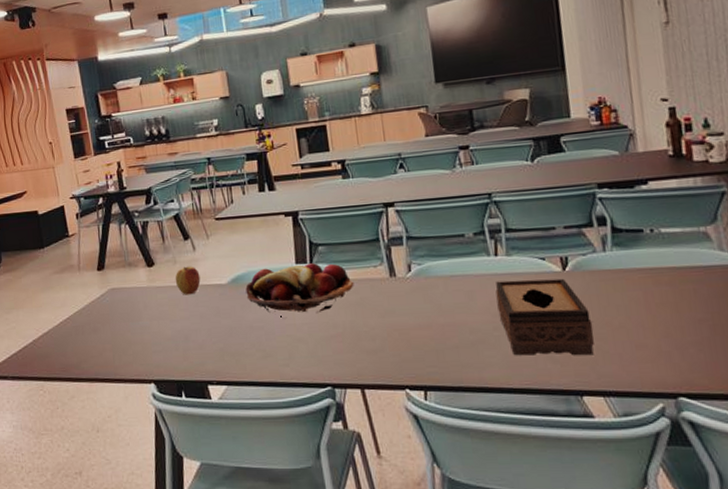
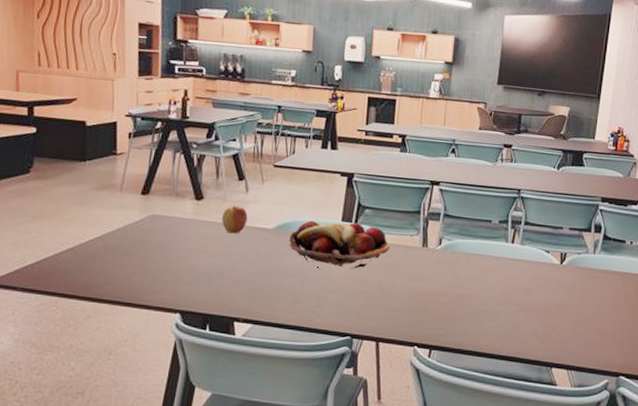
tissue box: present [495,278,594,356] -> none [503,265,573,336]

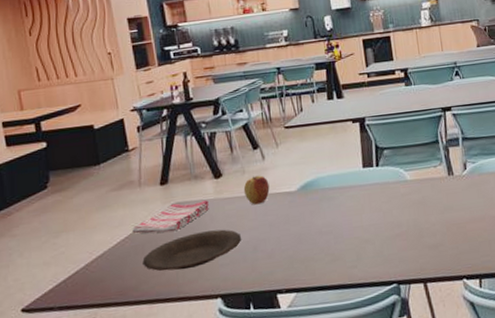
dish towel: none [106,214,185,242] -> present [132,199,209,234]
plate: none [110,247,210,280] -> present [142,229,241,271]
fruit basket: present [289,220,390,269] -> none [315,166,417,217]

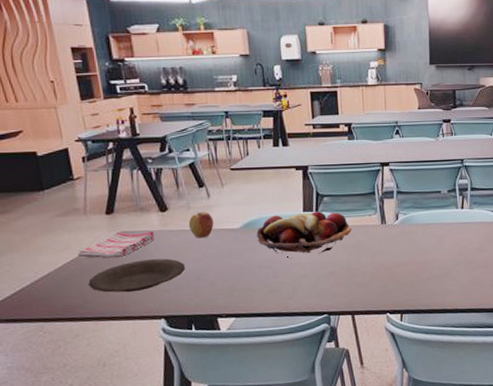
fruit basket: none [315,166,417,217] -> present [257,211,352,254]

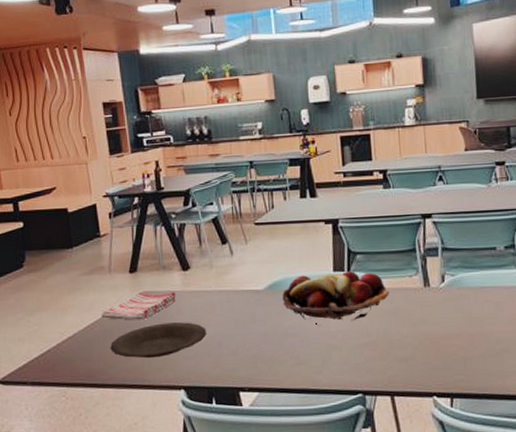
apple: present [188,212,214,239] -> none [210,271,237,300]

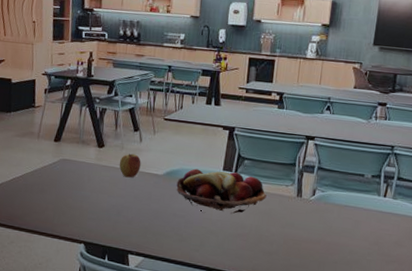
dish towel: present [101,291,176,320] -> none [26,159,89,182]
plate: present [110,322,206,359] -> none [29,187,109,215]
apple: none [210,271,237,300] -> present [119,153,141,178]

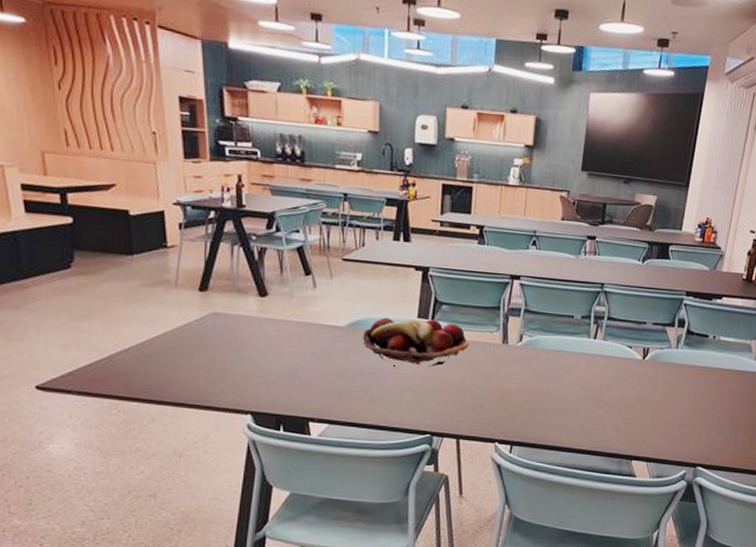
apple: present [119,153,141,178] -> none [288,302,317,332]

